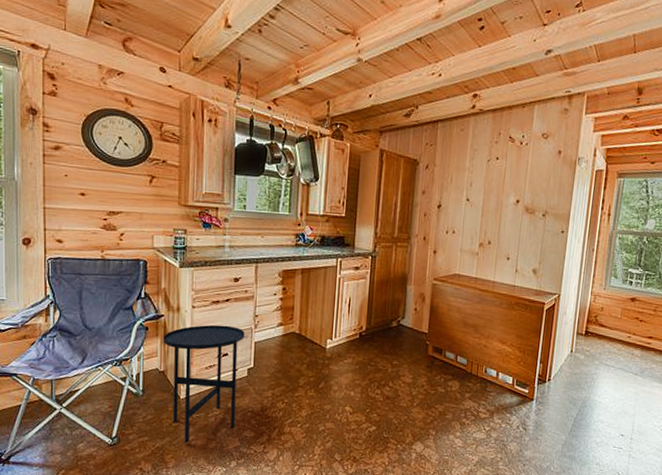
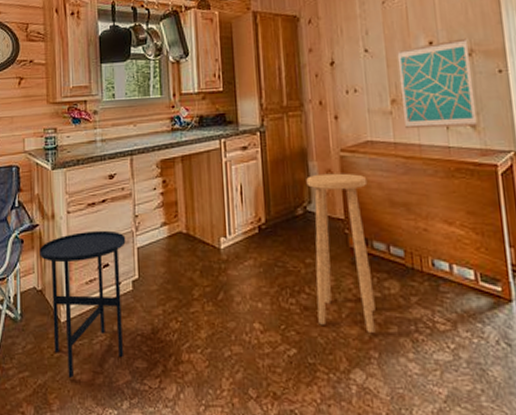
stool: none [395,296,450,417] -> present [306,173,376,332]
wall art: none [486,201,545,272] -> present [397,38,478,129]

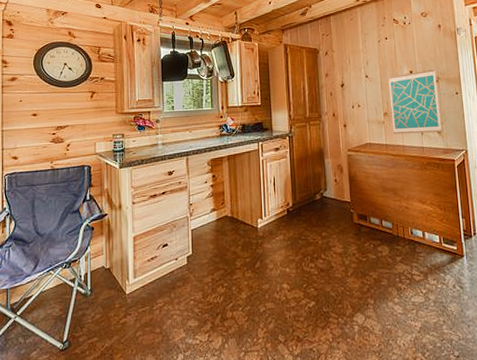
side table: present [39,230,126,378] -> none [108,217,182,339]
stool: present [306,173,376,332] -> none [323,167,372,285]

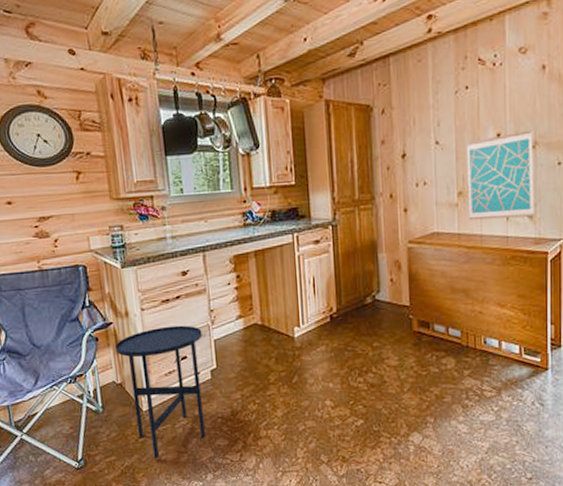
side table: none [108,217,182,339] -> present [115,325,206,458]

